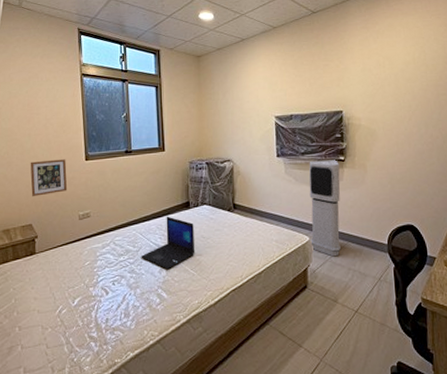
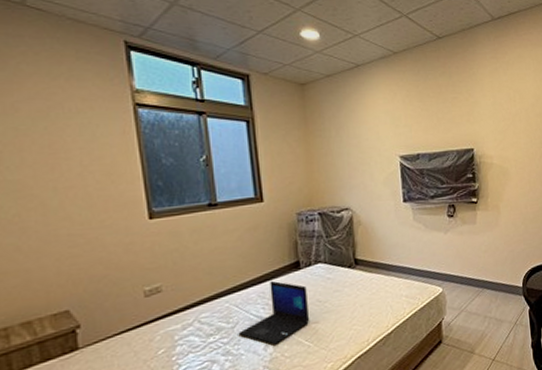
picture frame: present [30,159,68,197] -> none [59,219,124,274]
air purifier: present [309,160,341,257] -> none [439,202,476,306]

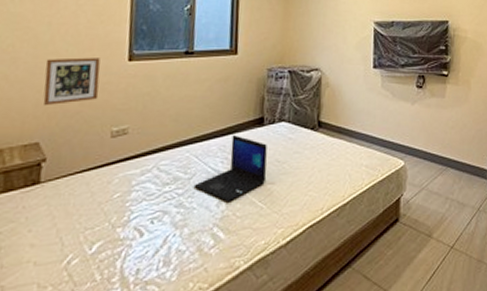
picture frame: none [59,219,124,274] -> present [43,57,100,106]

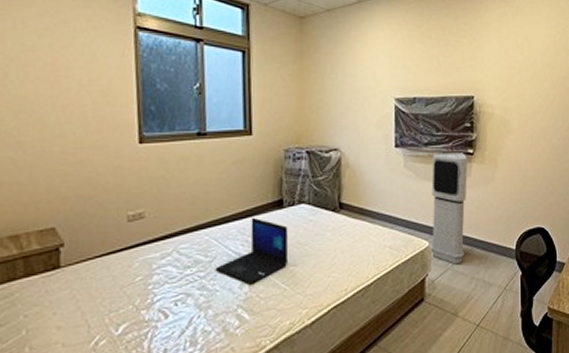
picture frame: present [43,57,100,106] -> none [53,140,111,191]
air purifier: none [406,74,442,184] -> present [430,153,467,265]

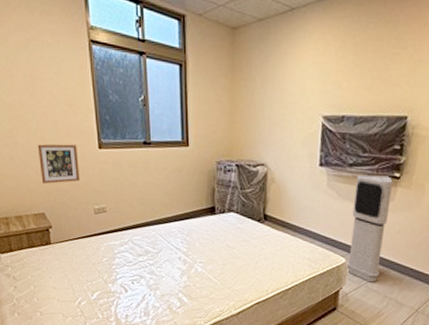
picture frame: none [53,140,111,191] -> present [37,144,80,184]
laptop: present [215,217,289,285] -> none [161,220,219,275]

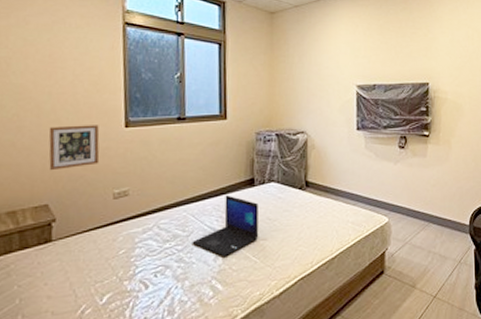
laptop: none [161,220,219,275] -> present [192,194,259,257]
air purifier: present [347,174,393,283] -> none [390,135,424,239]

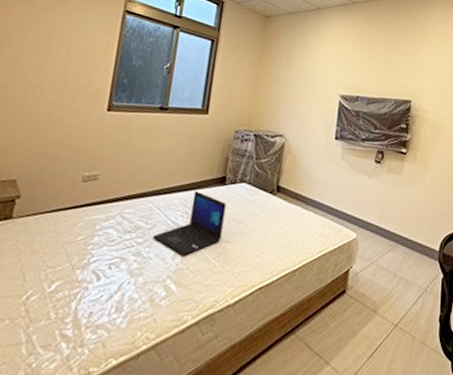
picture frame: present [48,125,100,171] -> none [24,102,82,146]

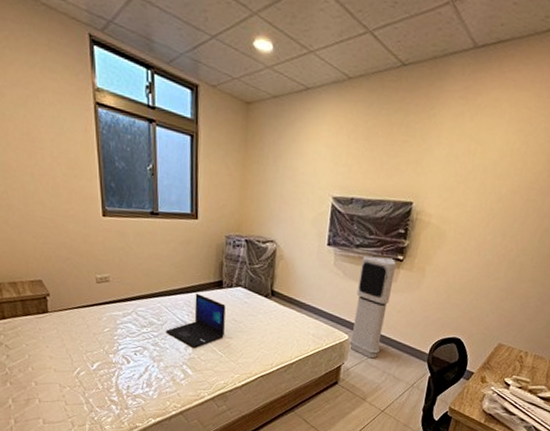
air purifier: none [357,149,400,260] -> present [349,255,396,359]

